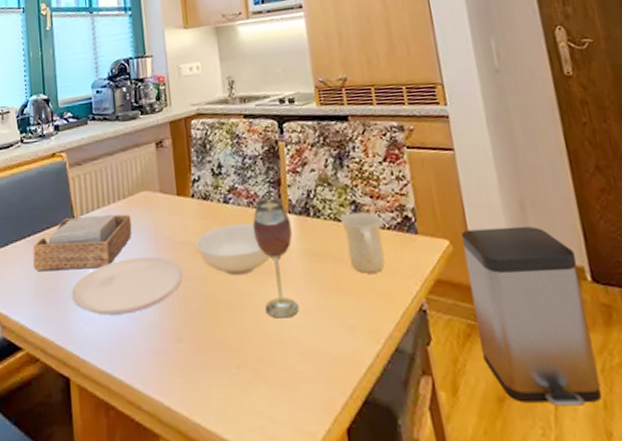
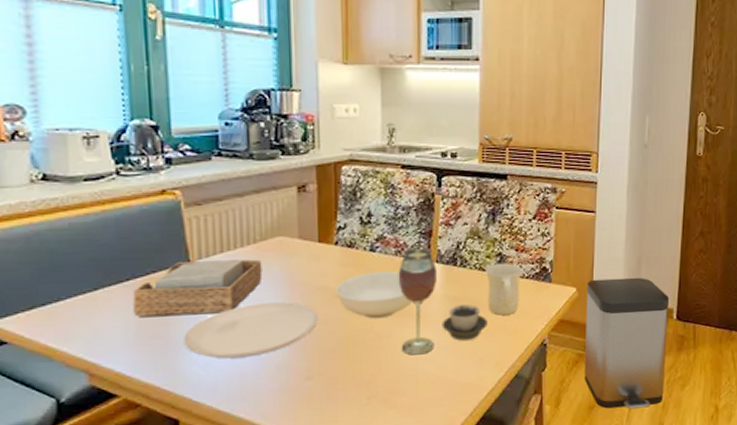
cup: none [303,260,353,303] -> present [442,304,487,341]

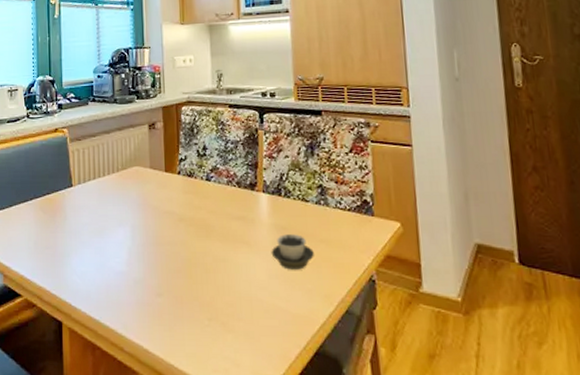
napkin holder: present [132,259,263,317] -> none [34,185,124,231]
plate: present [182,302,319,359] -> none [66,223,167,271]
bowl: present [336,271,412,319] -> none [180,199,244,243]
wineglass: present [398,249,437,355] -> none [230,179,266,281]
mug: present [486,263,522,316] -> none [308,195,344,247]
pedal bin: present [584,277,670,409] -> none [411,214,517,365]

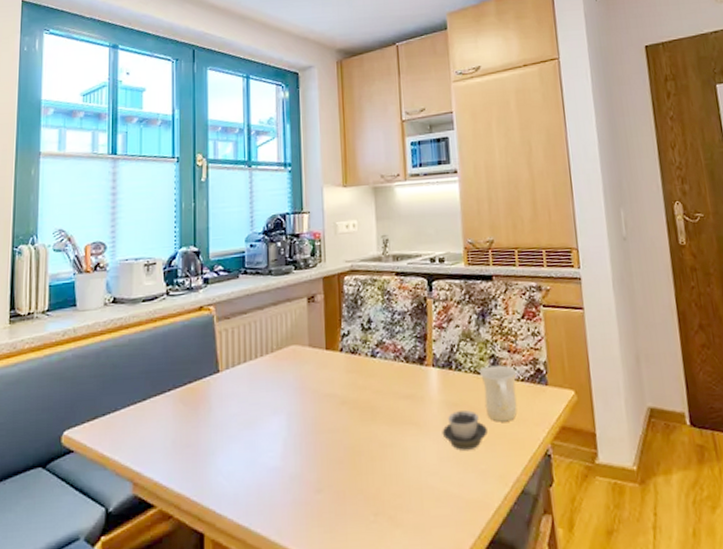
mug: none [308,195,344,247] -> present [480,365,518,422]

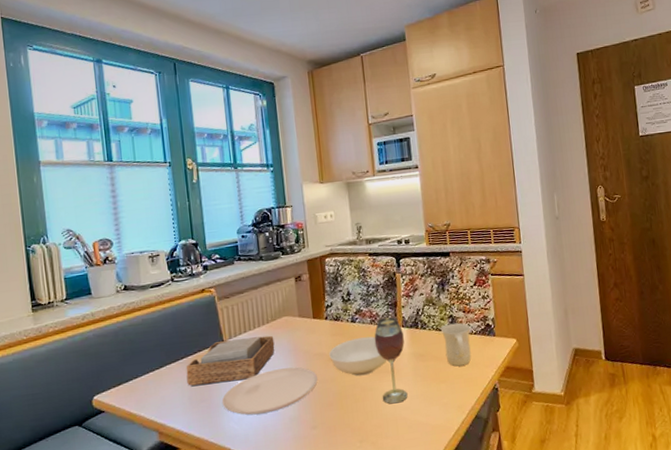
napkin holder: none [172,367,278,426] -> present [186,335,275,386]
plate: none [210,410,328,469] -> present [221,367,318,415]
bowl: none [342,376,413,427] -> present [329,336,387,376]
wineglass: none [397,353,437,467] -> present [374,317,408,404]
cup: present [442,410,487,450] -> none [411,359,448,390]

